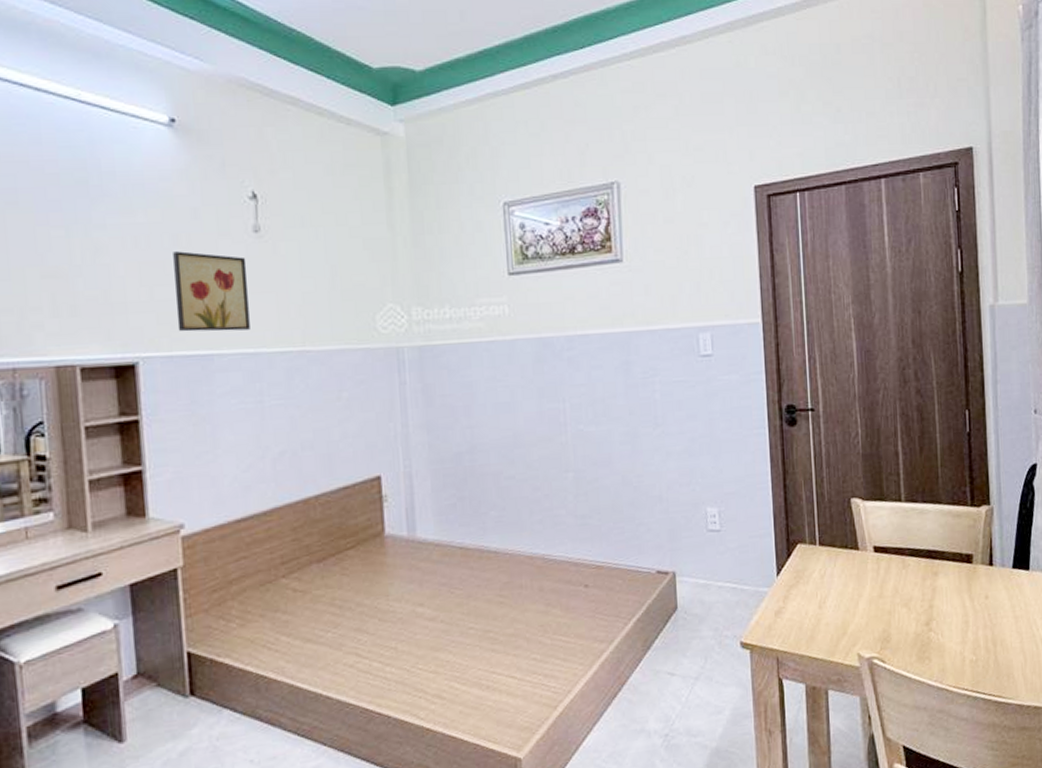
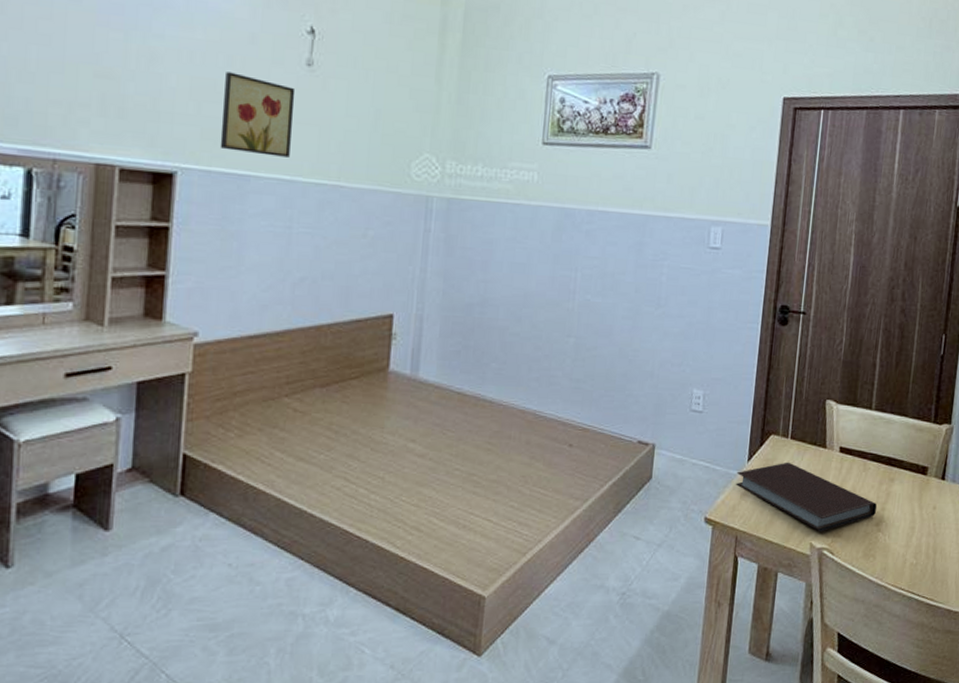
notebook: none [766,570,924,641] -> present [735,462,877,532]

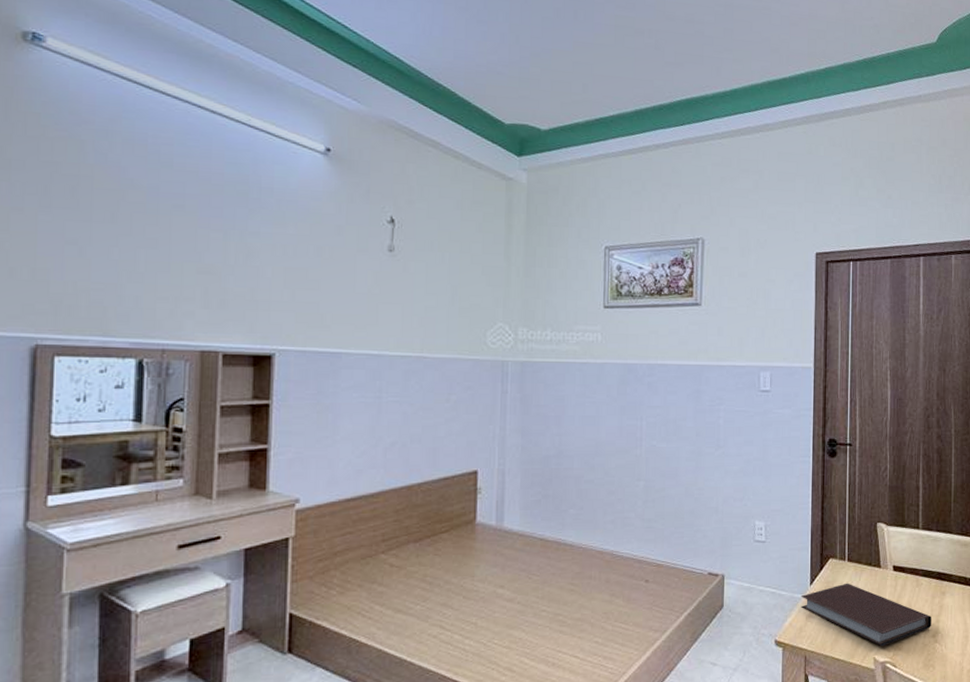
wall art: present [220,72,296,158] -> none [313,261,379,334]

